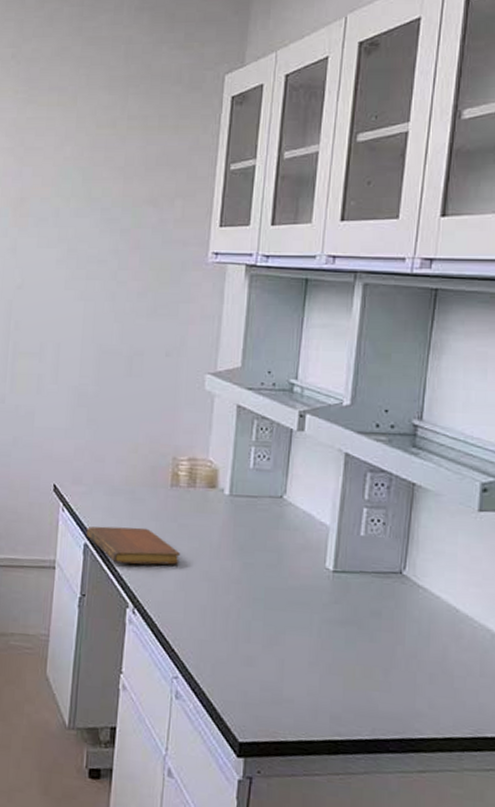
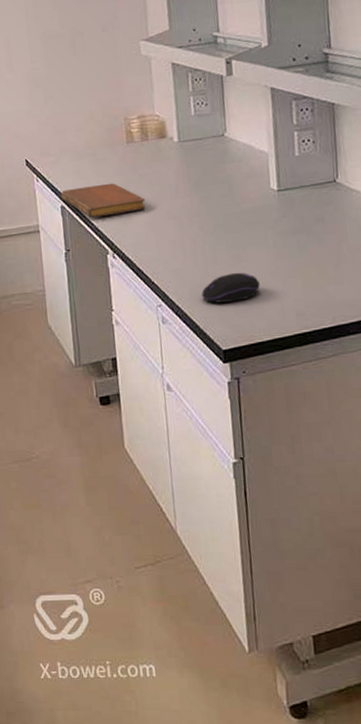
computer mouse: none [226,655,294,690] -> present [201,272,260,303]

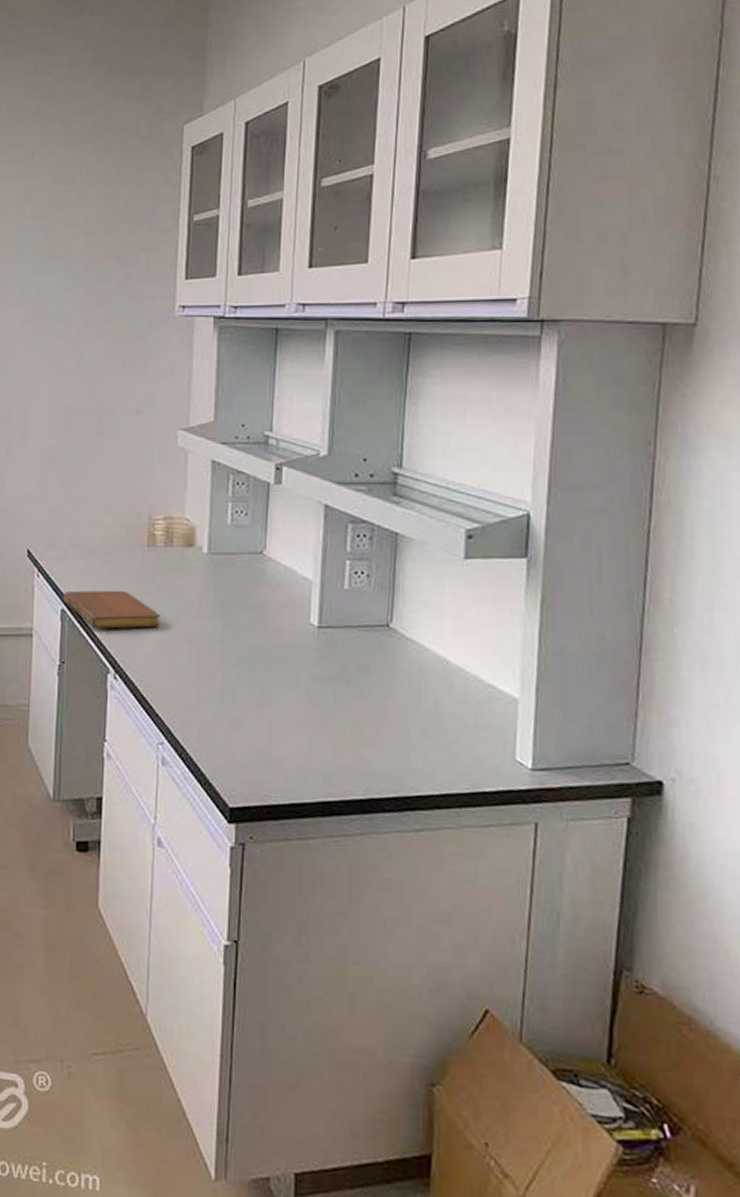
computer mouse: present [201,272,260,303] -> none [213,716,283,752]

